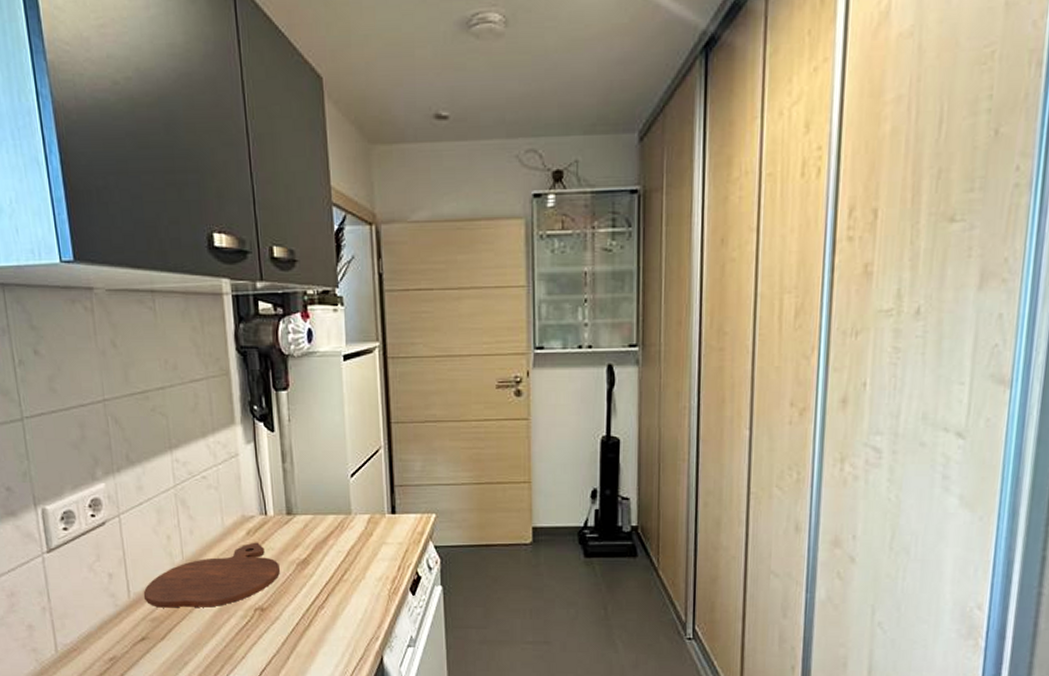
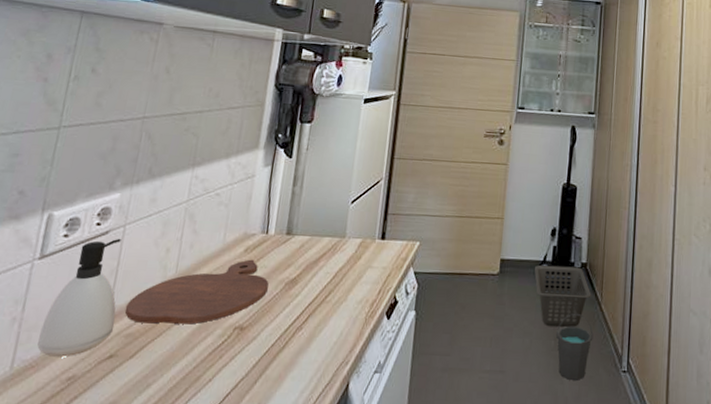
soap dispenser: none [71,528,139,641] -> present [37,238,121,357]
laundry basket: none [573,531,646,595] -> present [534,265,592,327]
bucket: none [606,580,650,649] -> present [556,313,594,380]

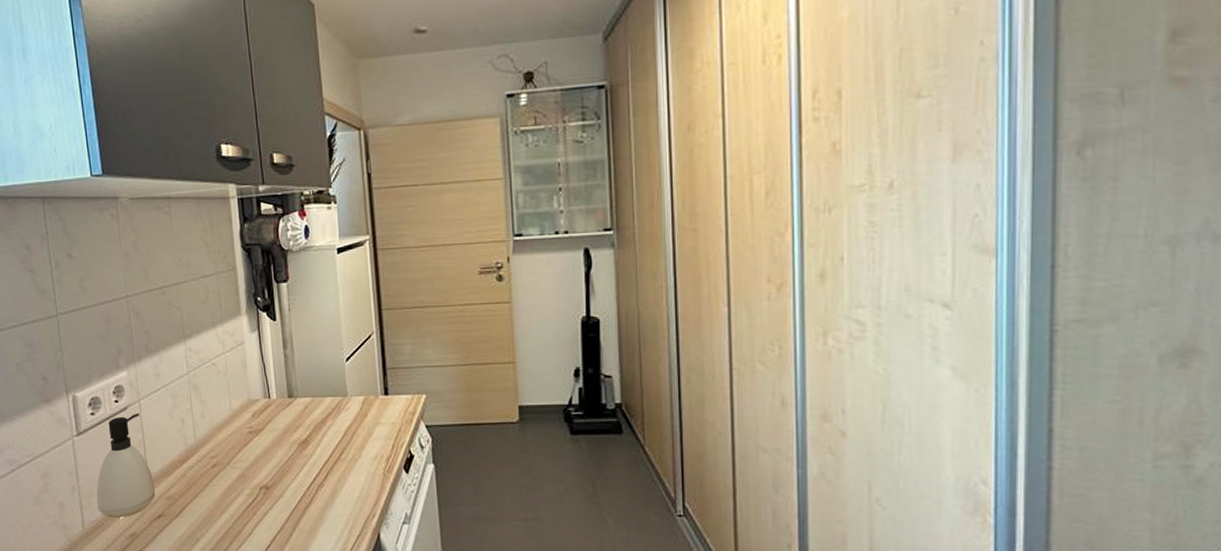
cutting board: present [124,259,269,325] -> none [160,424,283,487]
laundry basket: present [534,265,592,327] -> none [558,408,631,472]
bucket: present [556,313,594,380] -> none [594,457,639,526]

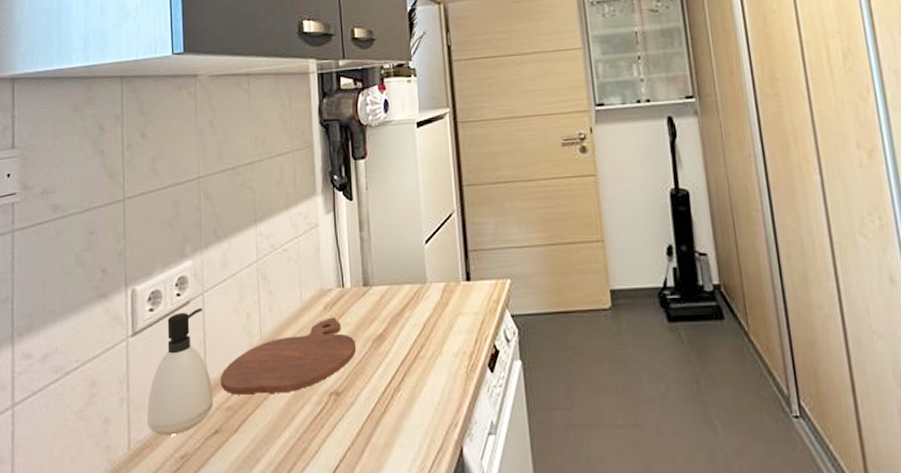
cutting board: none [160,424,283,487] -> present [220,317,356,395]

